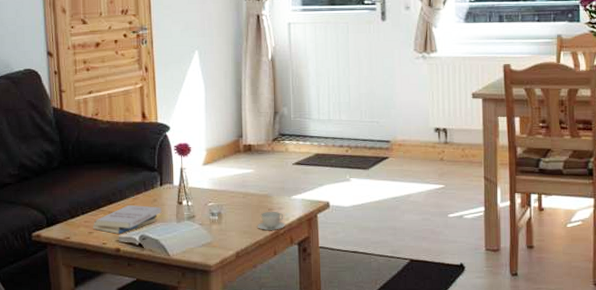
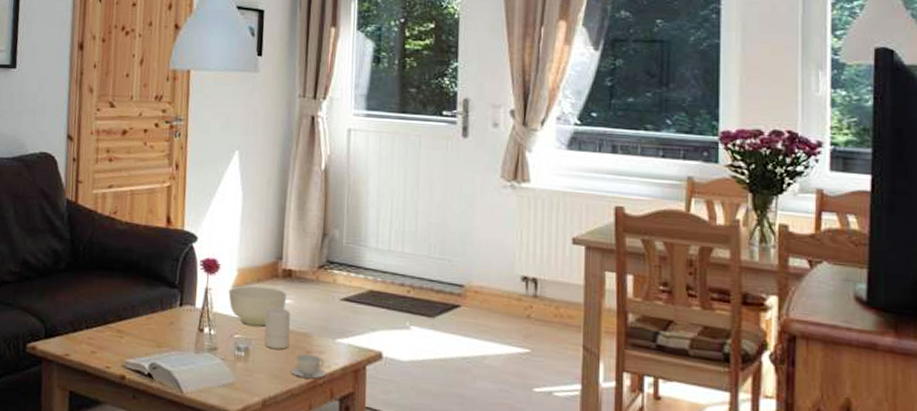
books: present [93,204,162,235] -> none [97,324,179,359]
bowl: none [200,161,249,194] -> present [228,285,288,327]
candle: none [233,177,254,210] -> present [264,307,290,350]

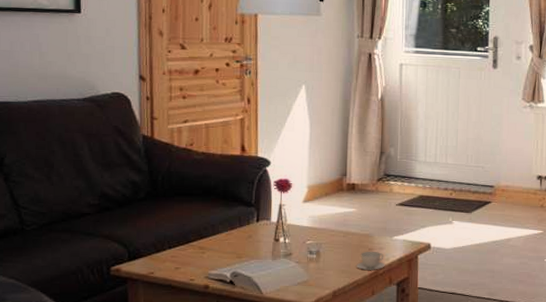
bowl: present [228,285,288,327] -> none [300,199,352,232]
candle: present [264,307,290,350] -> none [333,215,355,249]

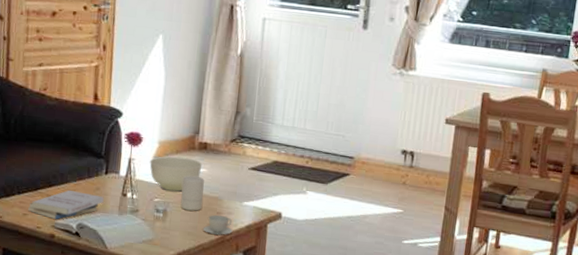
books: none [180,240,257,271] -> present [28,189,104,220]
bowl: none [300,199,352,232] -> present [150,156,203,192]
candle: none [333,215,355,249] -> present [180,175,204,211]

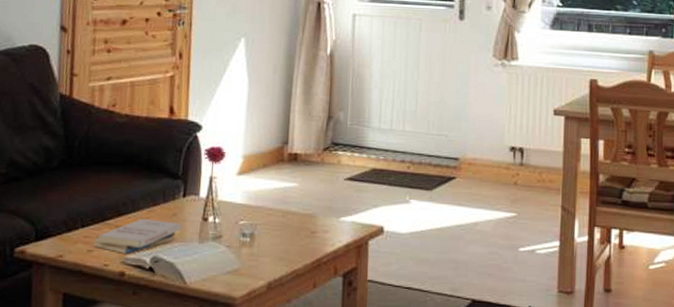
bowl: present [150,156,203,192] -> none [233,171,293,211]
candle: present [180,175,204,211] -> none [269,191,296,232]
teacup: present [203,214,233,235] -> none [296,234,330,258]

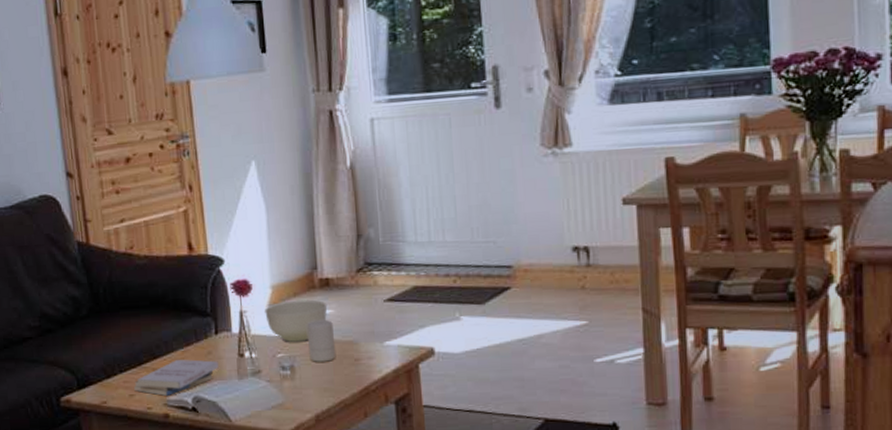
bowl: none [233,171,293,211] -> present [265,299,328,342]
candle: none [269,191,296,232] -> present [307,319,336,362]

